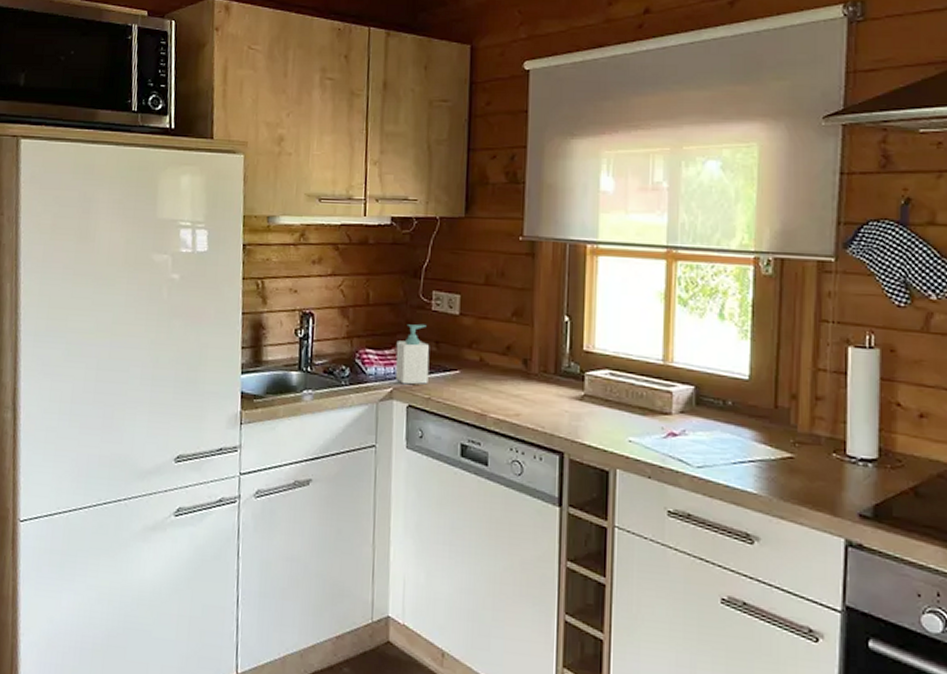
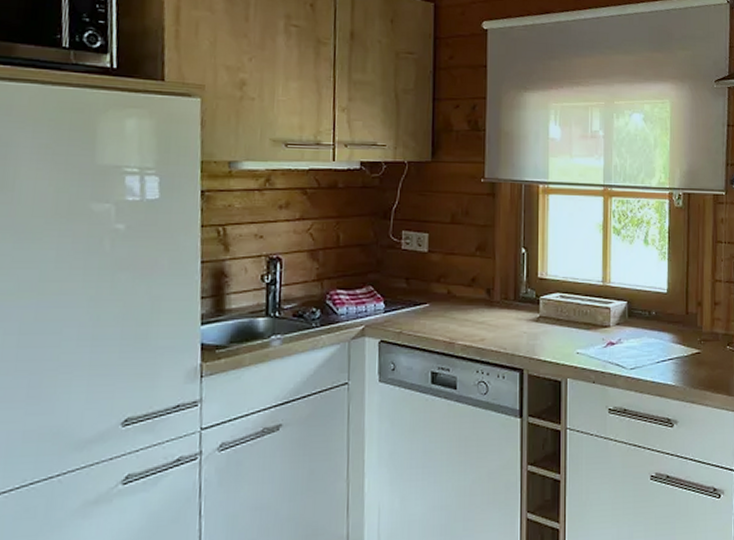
soap bottle: present [395,323,430,385] -> none [367,262,401,321]

